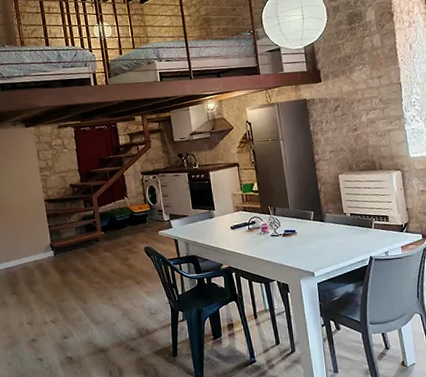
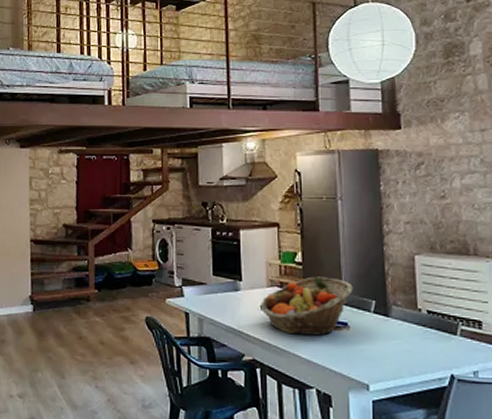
fruit basket: none [230,199,297,245] -> present [261,276,353,336]

